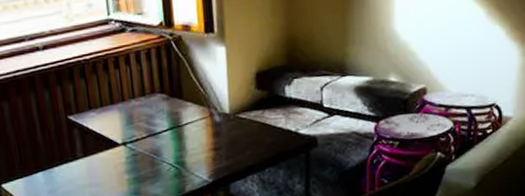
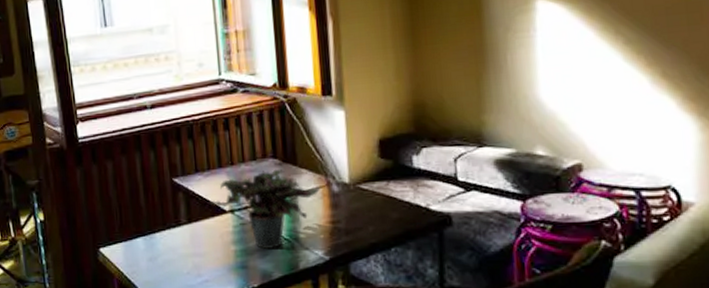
potted plant: none [103,104,205,176] -> present [209,170,321,249]

